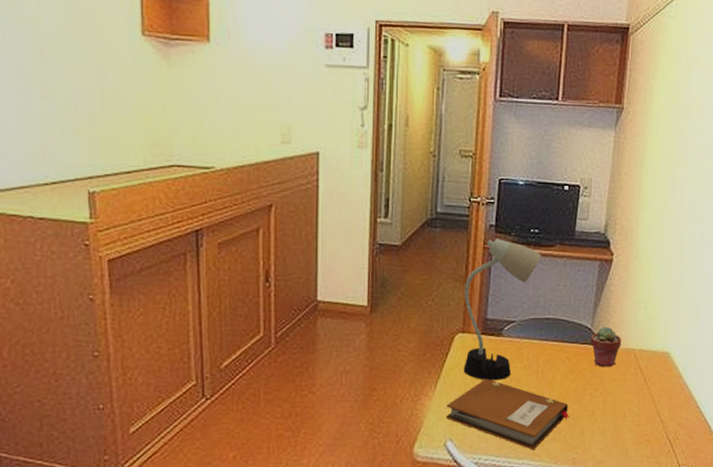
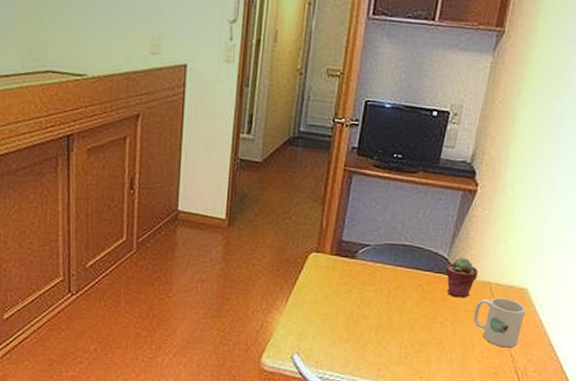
notebook: present [446,379,569,450] -> none [295,299,417,371]
desk lamp: present [463,239,541,380] -> none [315,161,402,301]
mug: none [622,363,670,414] -> present [473,297,526,348]

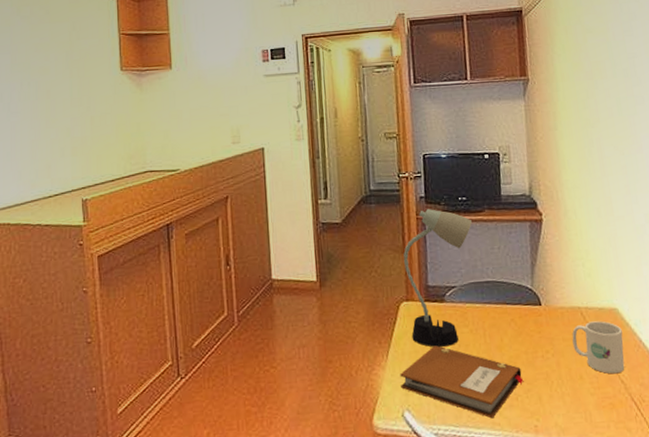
notebook: none [295,299,417,371] -> present [400,345,524,419]
desk lamp: none [315,161,402,301] -> present [403,209,472,347]
potted succulent: present [445,257,479,298] -> none [532,285,566,328]

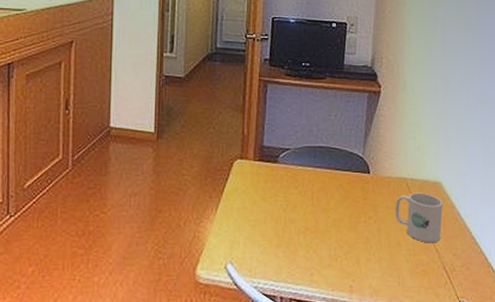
notebook: present [400,345,524,419] -> none [227,204,345,276]
desk lamp: present [403,209,472,347] -> none [242,72,312,205]

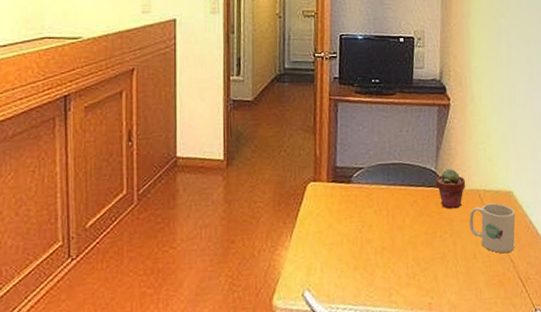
potted succulent: none [362,155,393,195] -> present [435,168,466,209]

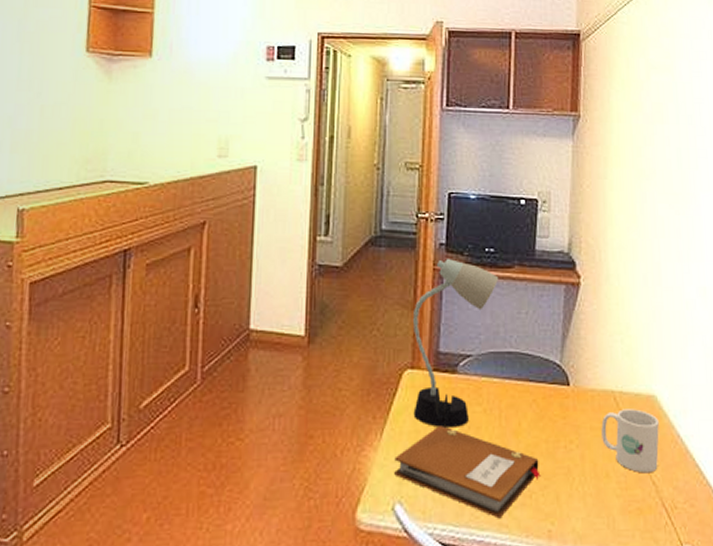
notebook: none [303,226,422,297] -> present [394,426,541,519]
desk lamp: none [314,90,383,228] -> present [413,259,498,427]
potted succulent: present [435,168,466,209] -> none [560,362,598,413]

